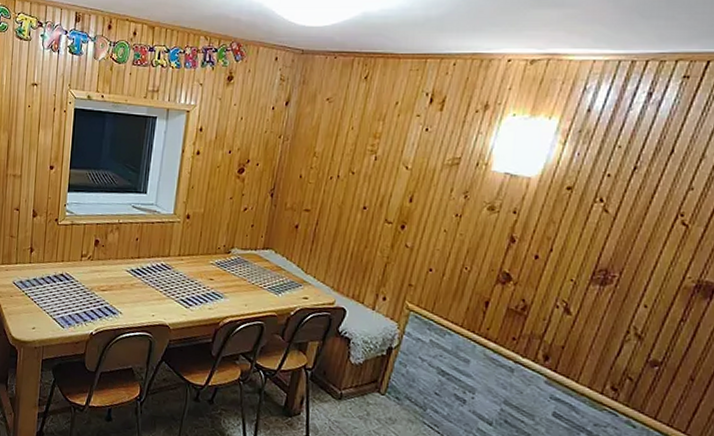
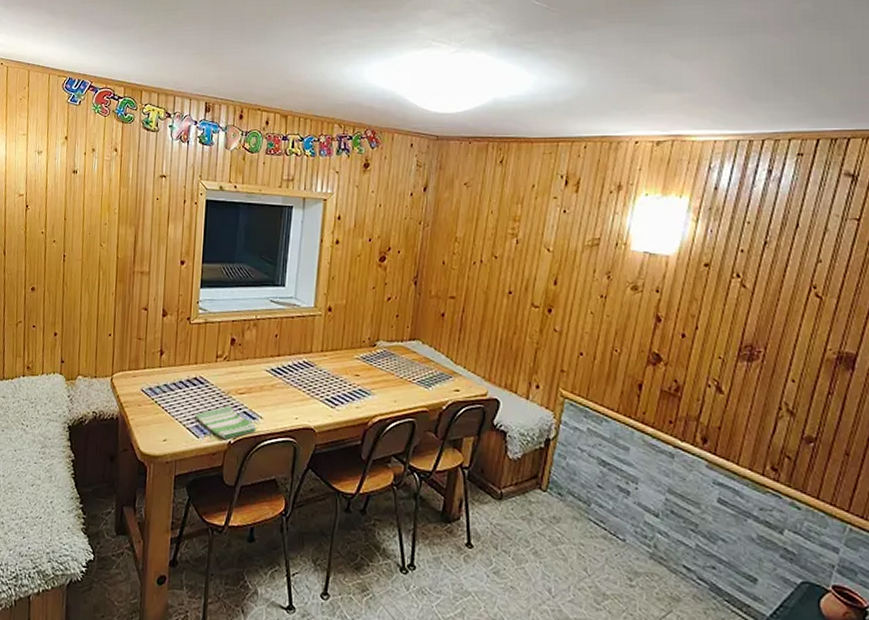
dish towel: none [61,301,116,330] -> present [195,406,256,439]

